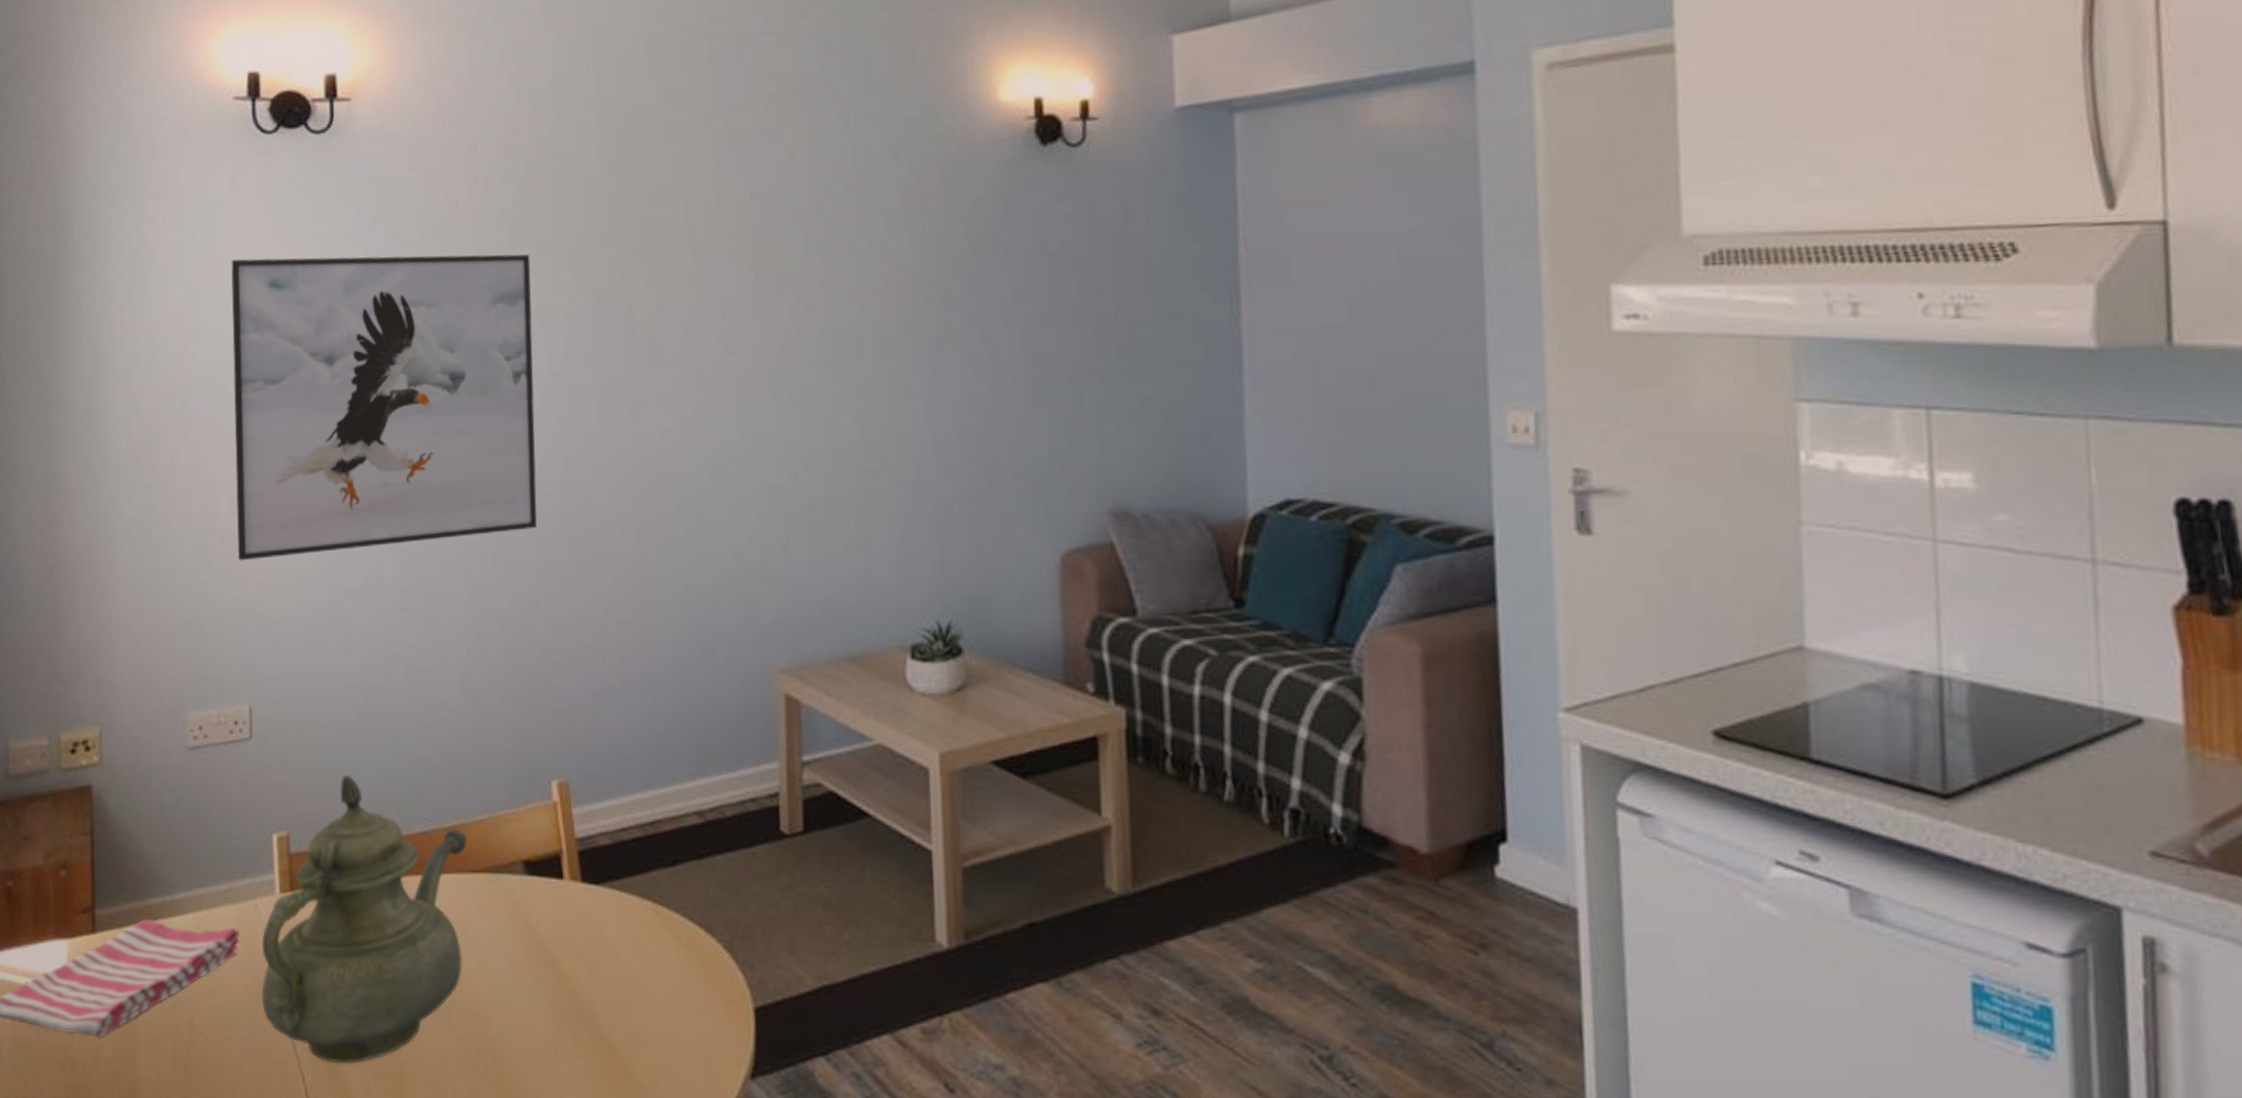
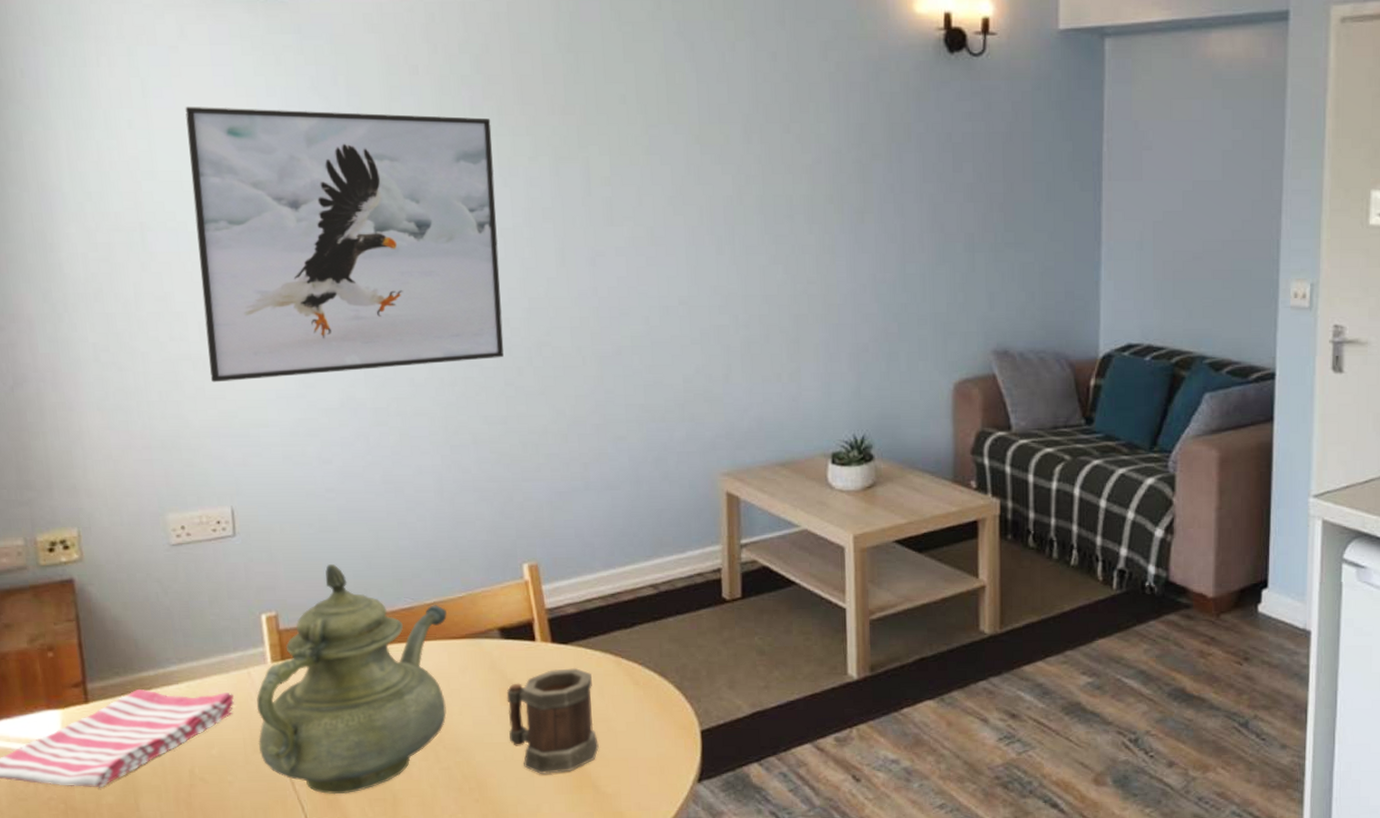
mug: none [529,915,633,1054] -> present [506,667,599,774]

